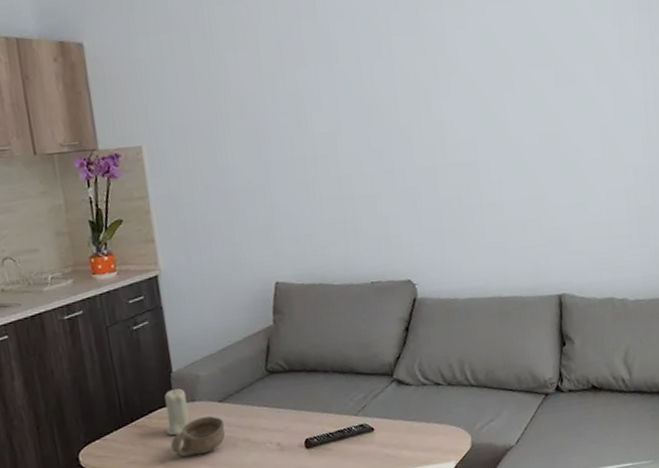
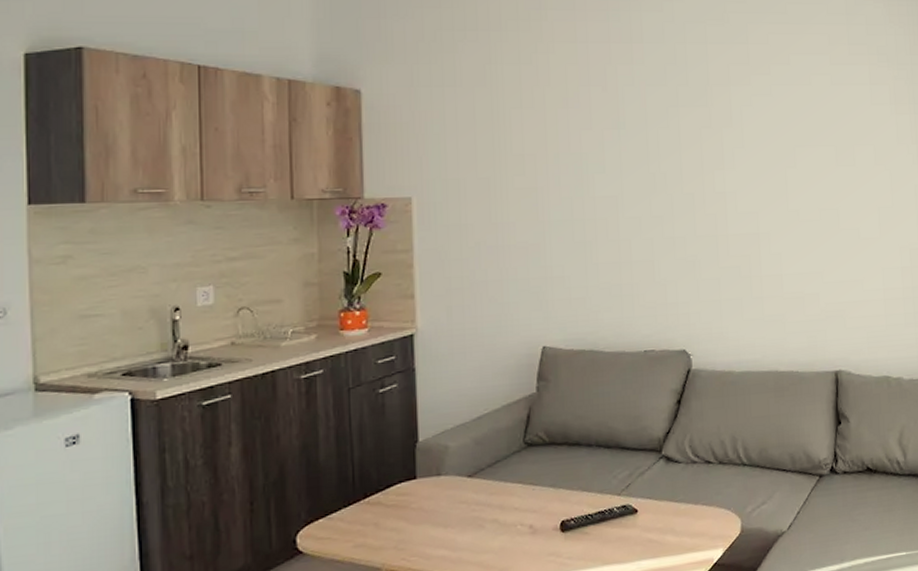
candle: present [164,388,190,436] -> none [404,460,432,515]
bowl: present [171,416,225,457] -> none [408,493,472,540]

